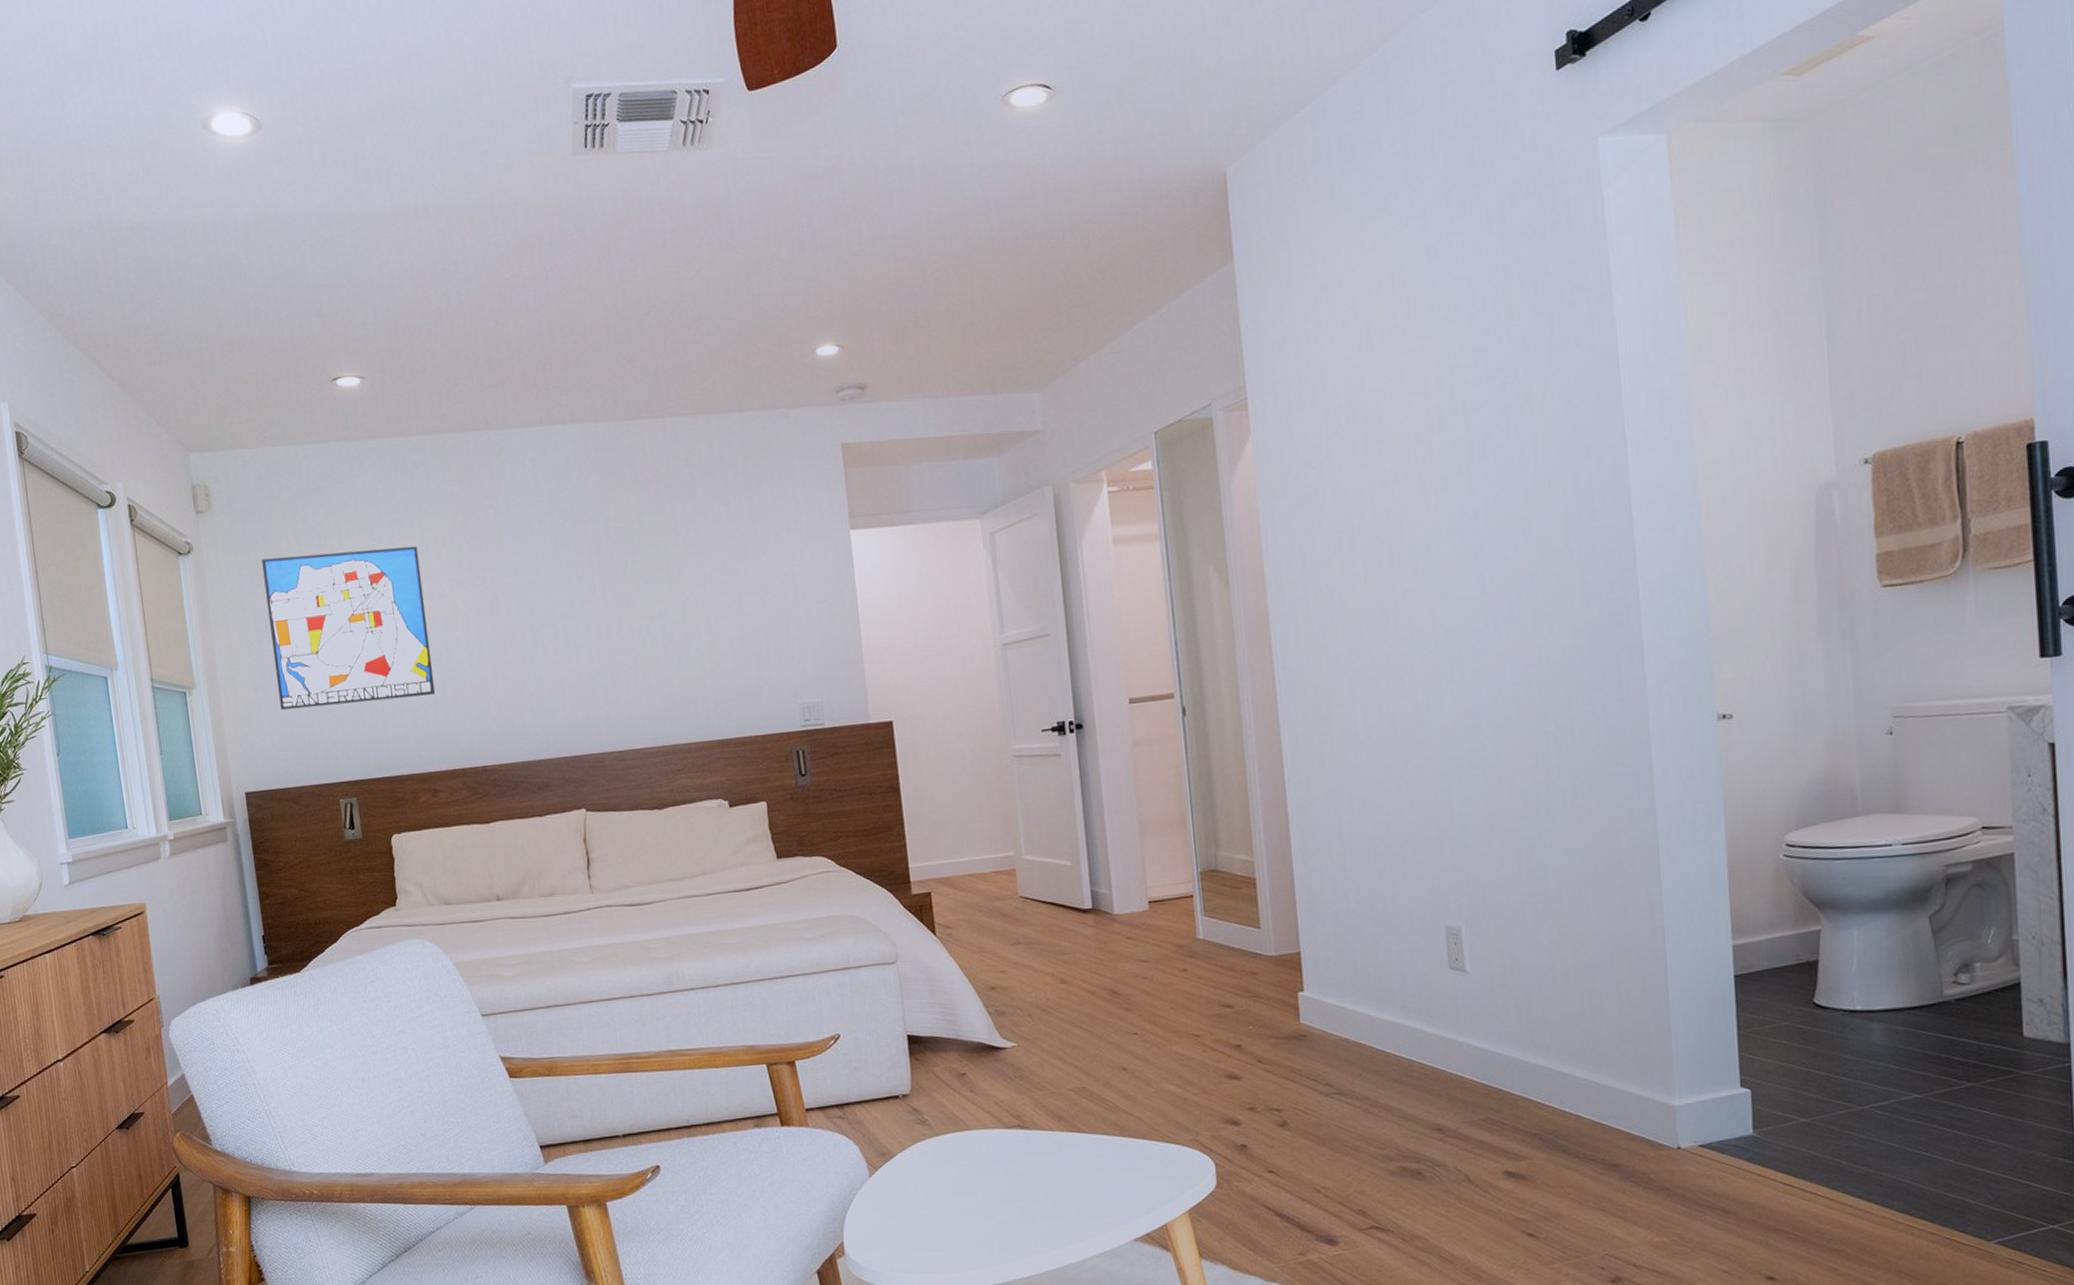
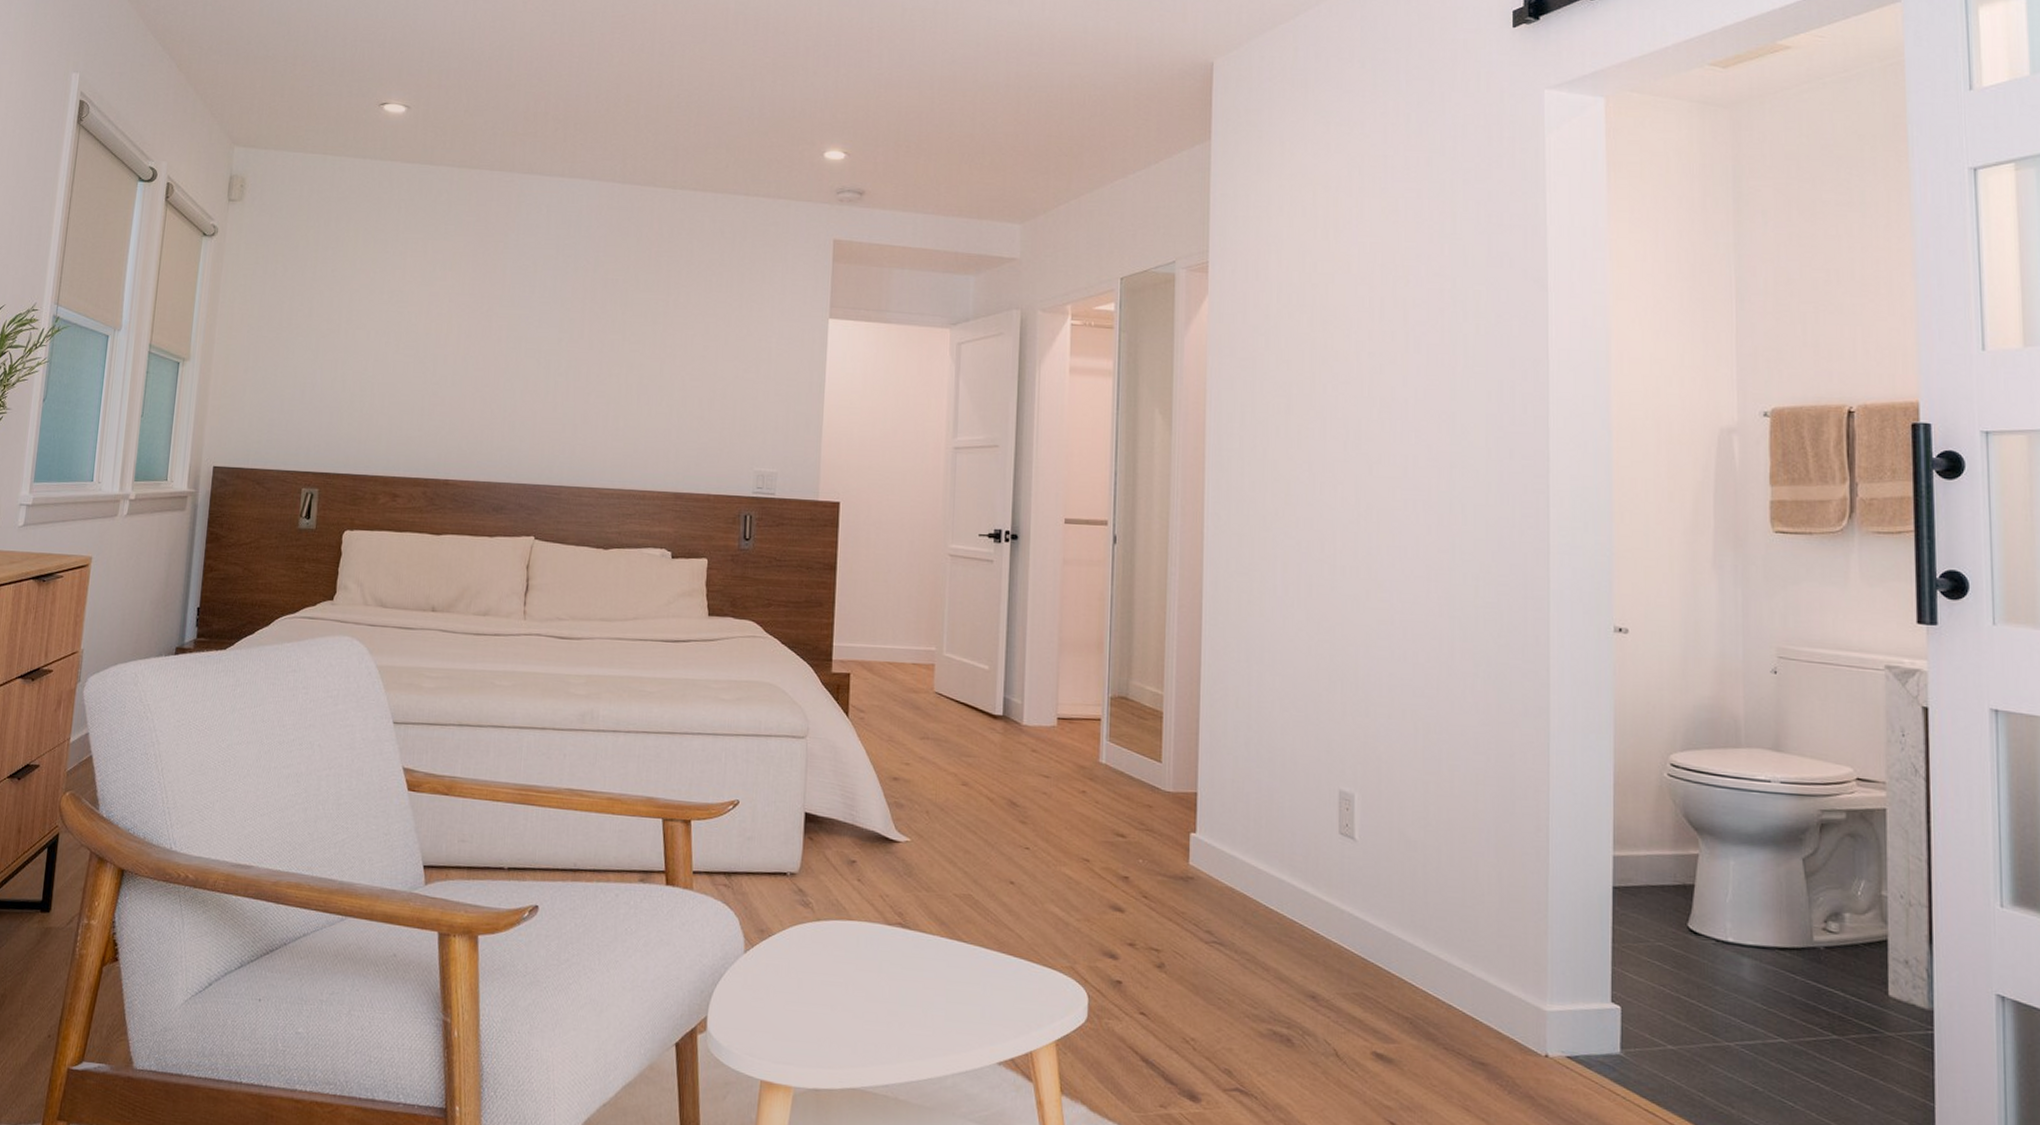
wall art: present [261,545,435,711] -> none [266,252,426,405]

